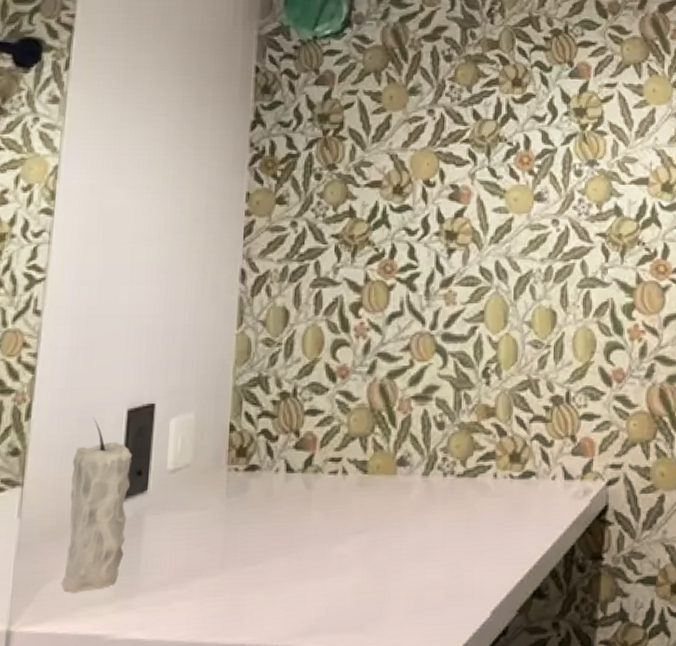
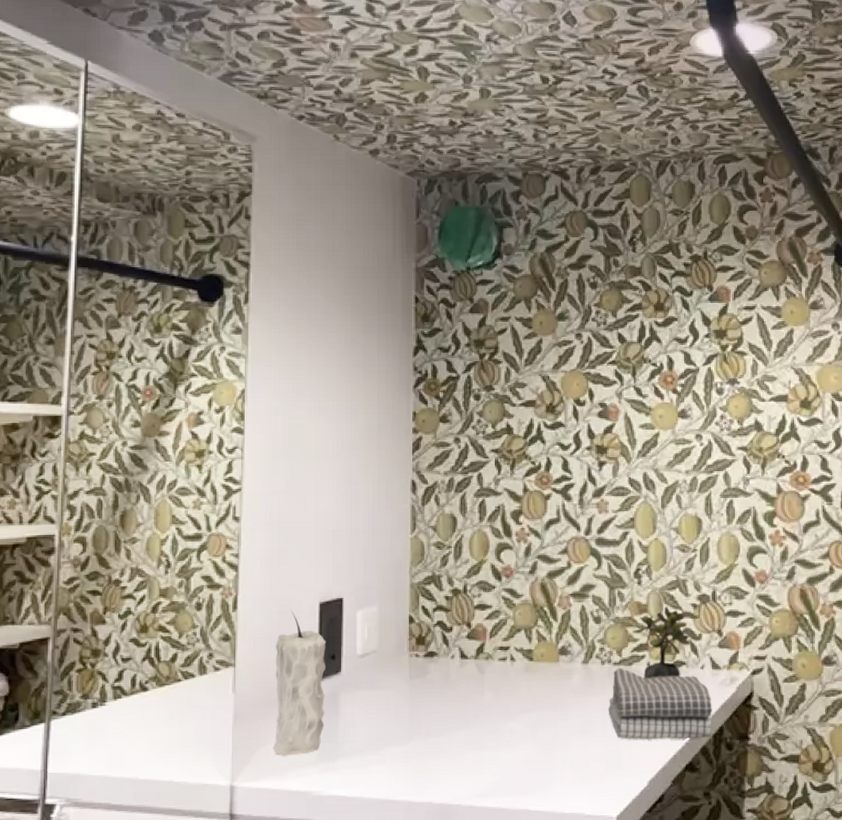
towel: none [449,479,563,564] -> present [608,667,712,740]
succulent plant: none [478,409,541,493] -> present [632,606,690,679]

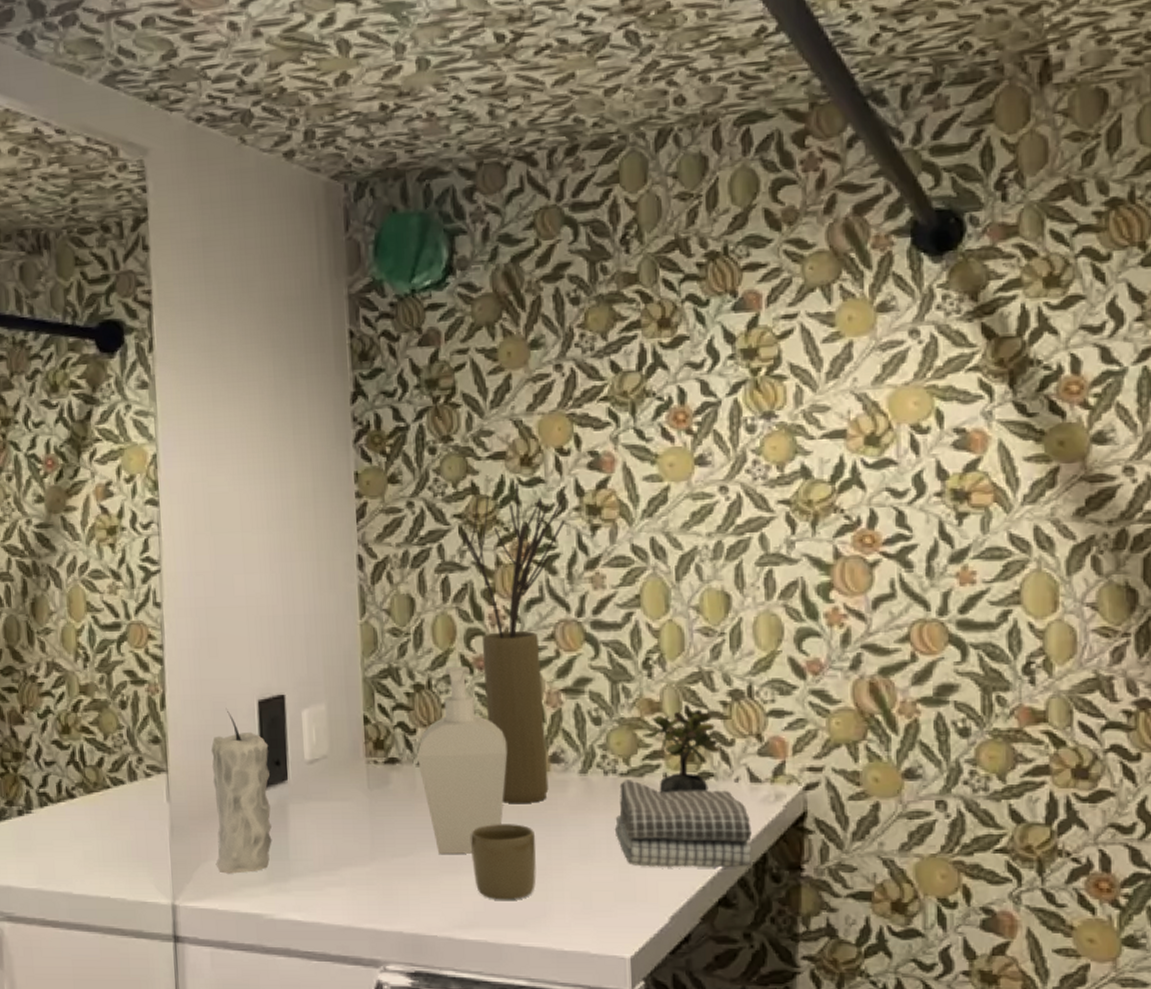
soap bottle: none [452,574,526,733] -> present [417,666,508,854]
cup: none [492,706,546,772] -> present [469,824,537,900]
vase: none [498,426,581,689] -> present [463,483,567,803]

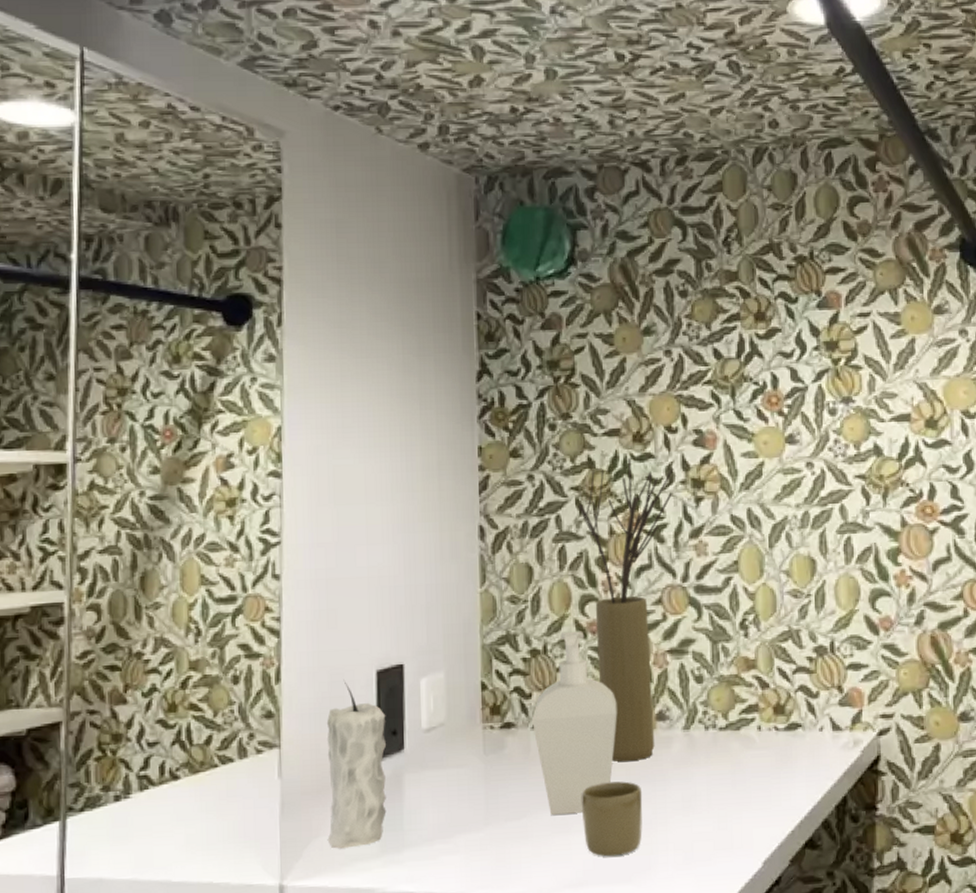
towel: present [614,778,752,868] -> none [714,732,834,815]
succulent plant: present [643,704,720,794] -> none [740,661,807,745]

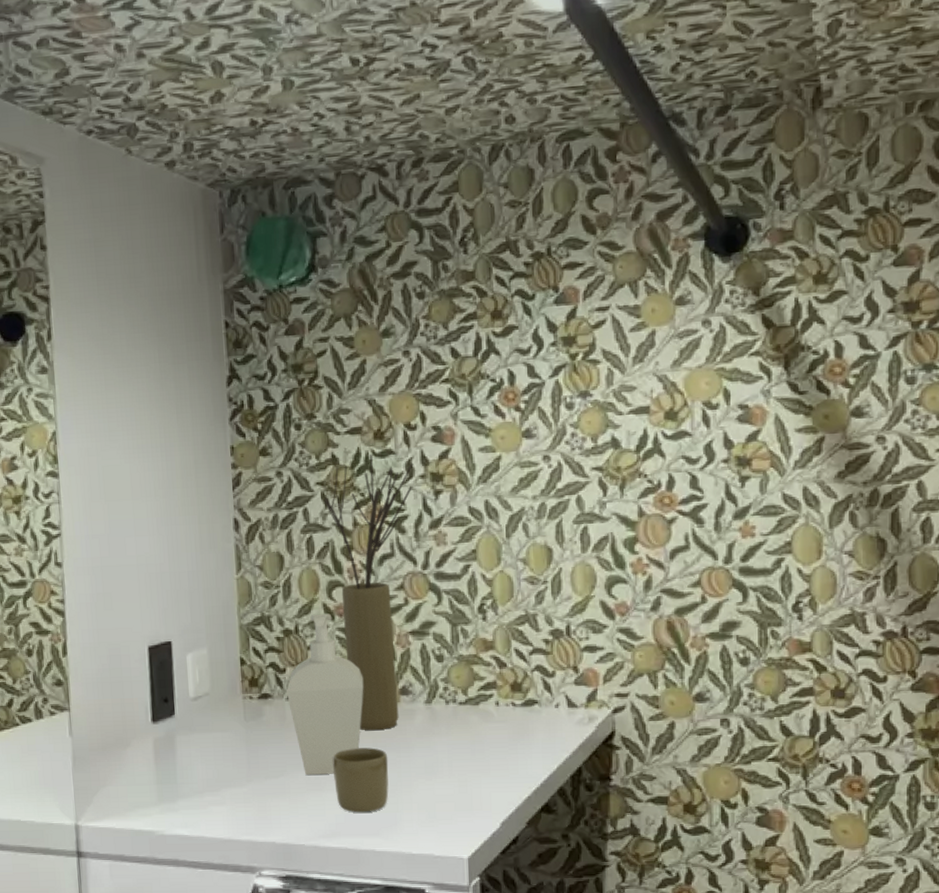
candle: present [326,681,387,849] -> none [107,655,162,797]

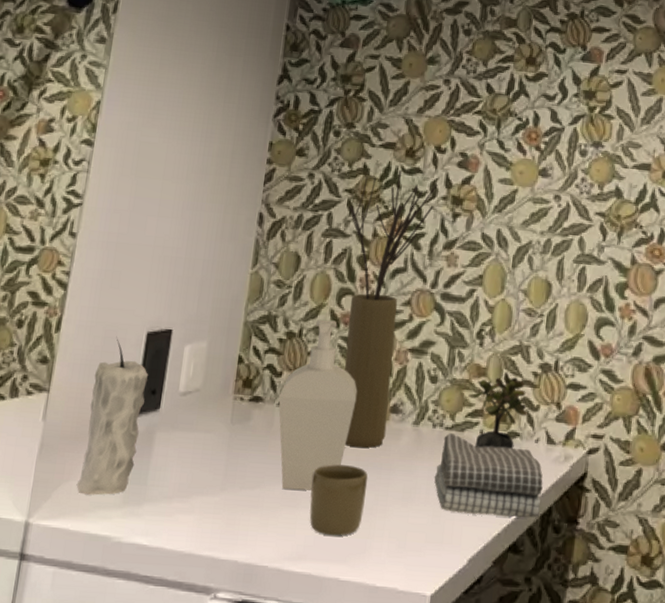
candle: none [107,655,162,797] -> present [76,338,149,495]
towel: none [454,707,569,781] -> present [434,432,543,518]
succulent plant: none [478,642,543,719] -> present [468,372,527,450]

